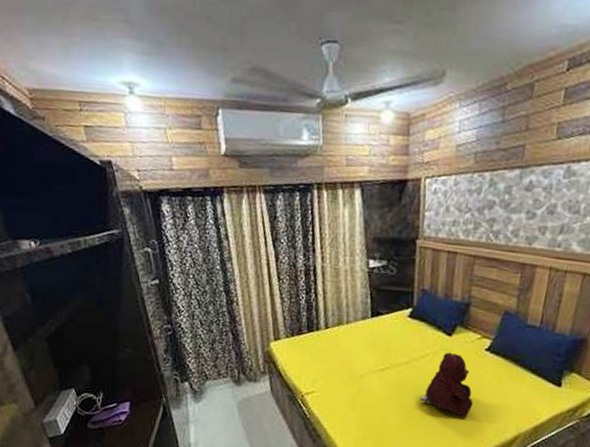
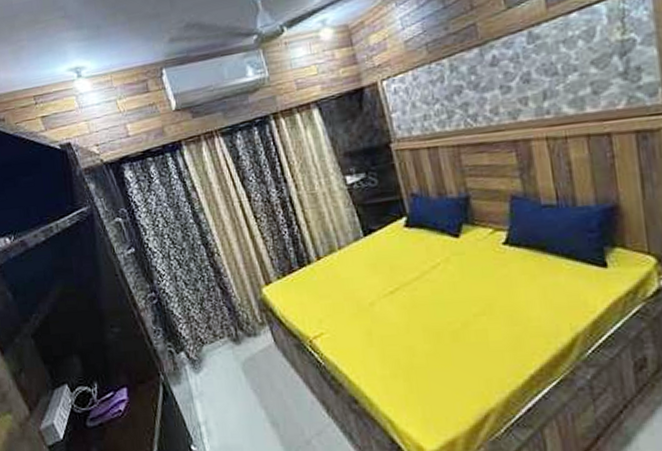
teddy bear: present [419,352,474,416] -> none [443,255,509,327]

